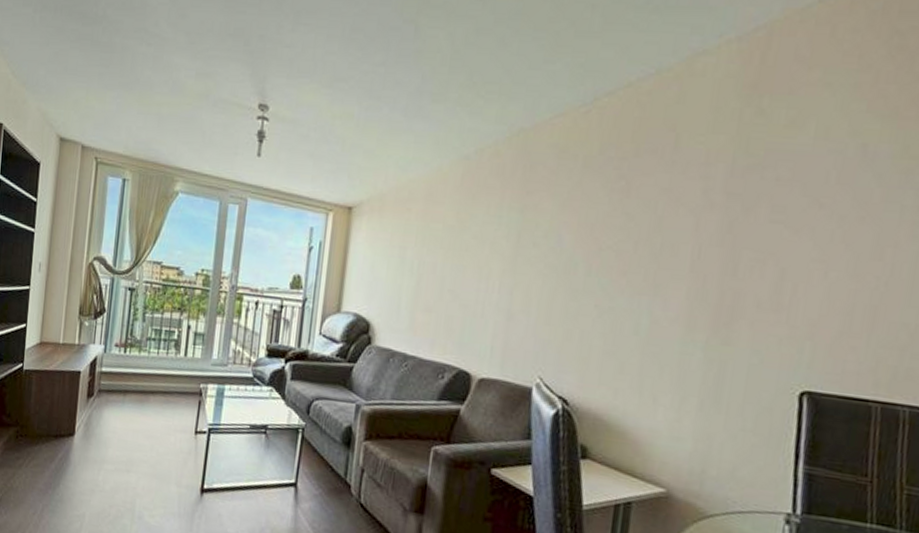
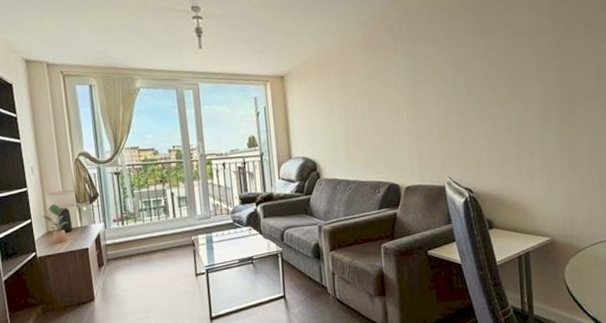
potted plant: none [38,311,66,359] -> present [42,204,69,244]
table lamp: none [45,295,81,348] -> present [45,190,78,233]

